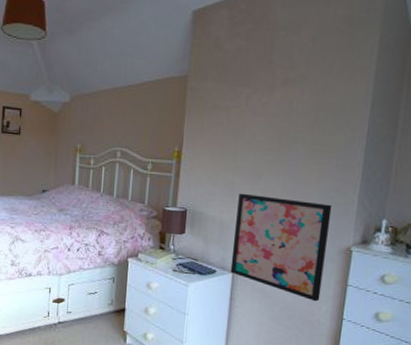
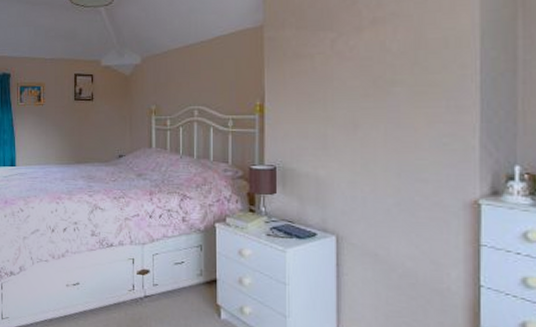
wall art: present [230,193,332,302] -> none [333,145,448,266]

